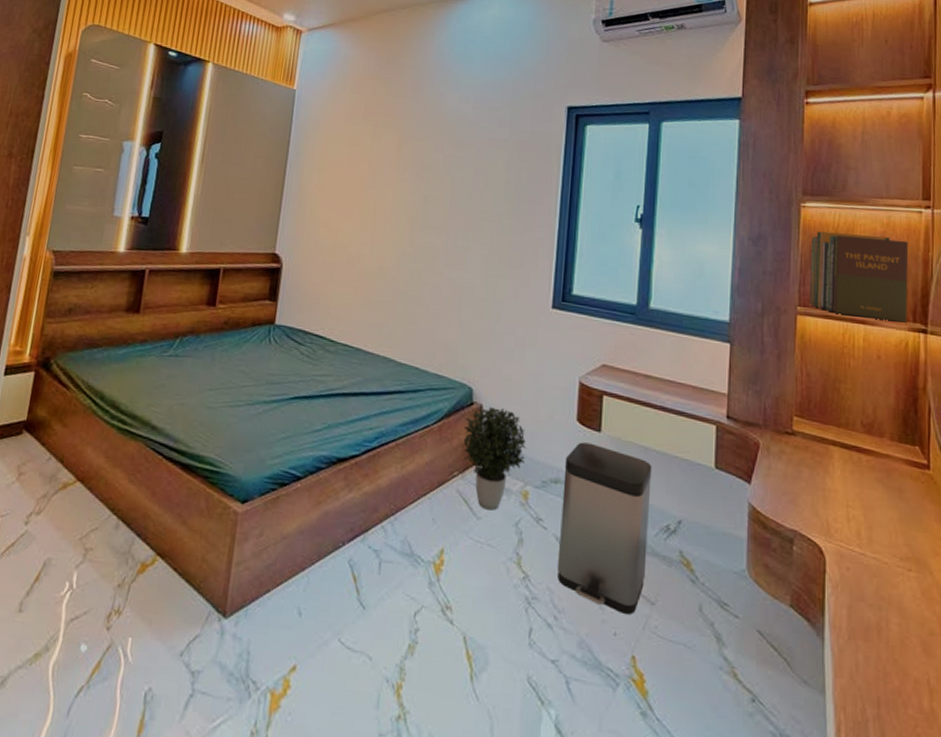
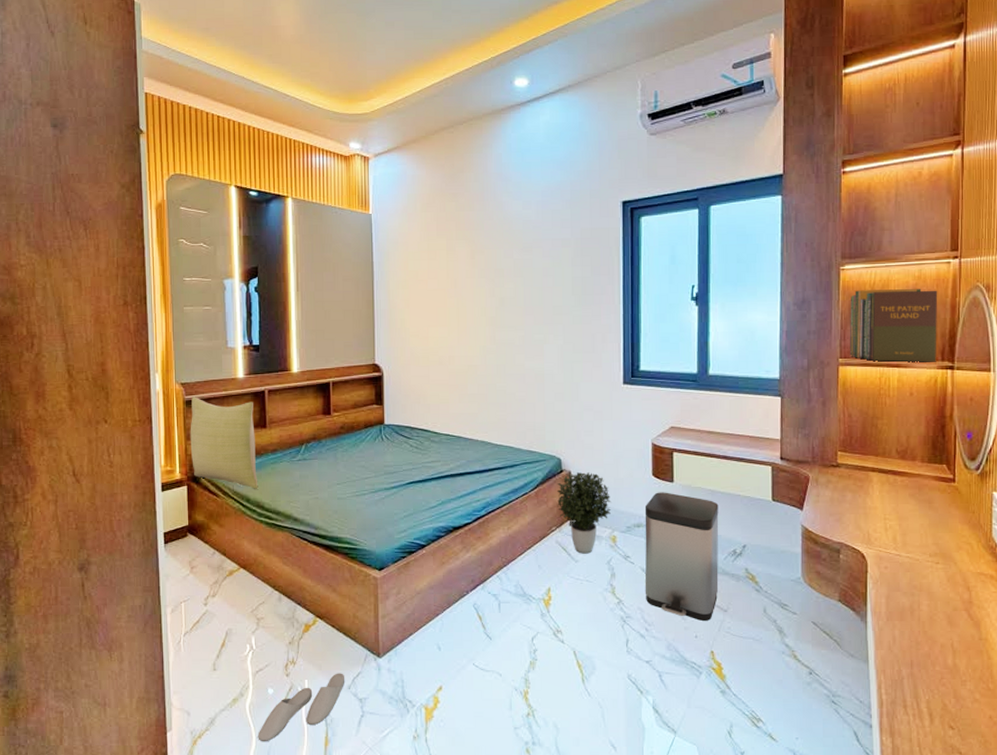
pillow: none [45,267,130,385] -> present [190,396,258,489]
slippers: none [55,632,178,719] -> present [258,673,344,742]

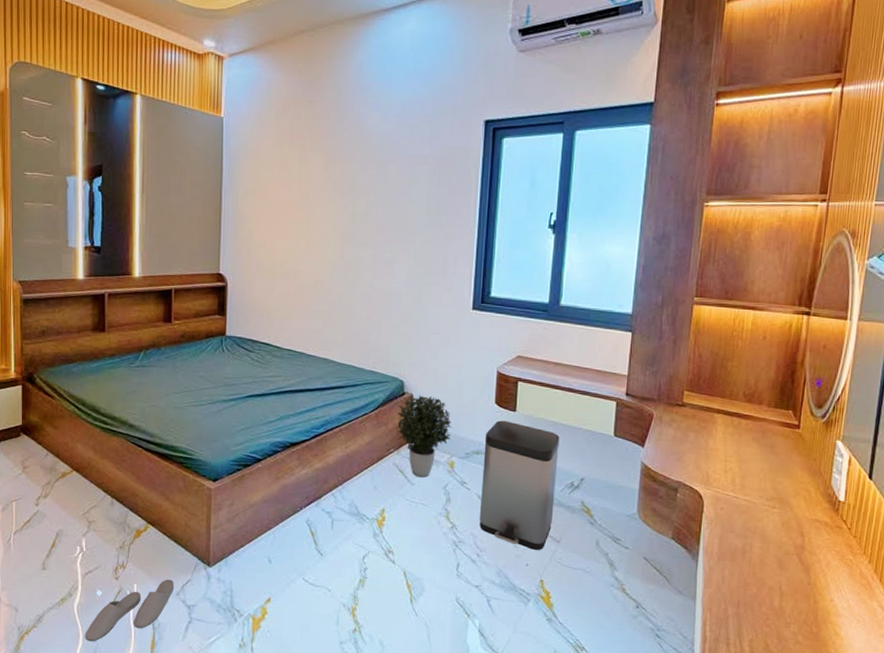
pillow: present [190,396,258,489] -> none [26,295,95,393]
books: present [849,289,938,363] -> none [705,228,802,307]

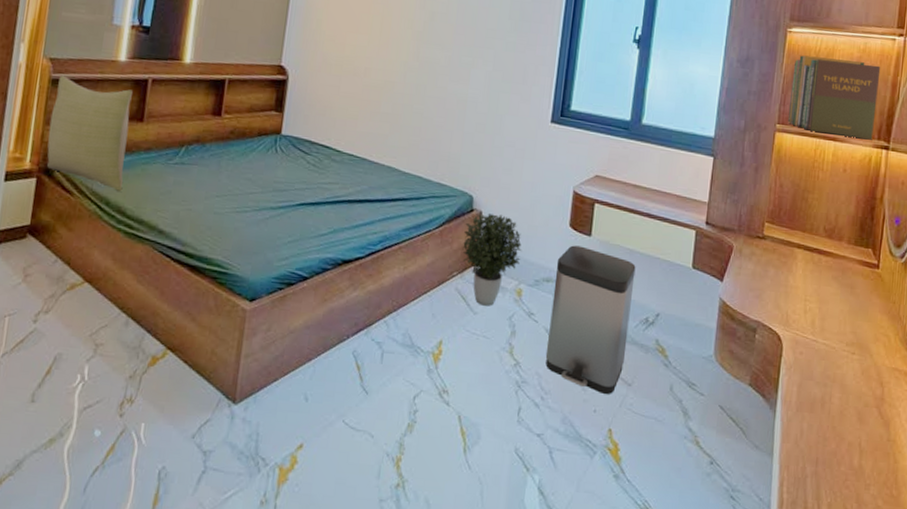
pillow: none [26,295,95,393] -> present [47,75,133,191]
slippers: present [85,579,174,642] -> none [72,418,190,495]
books: none [705,228,802,307] -> present [787,55,881,140]

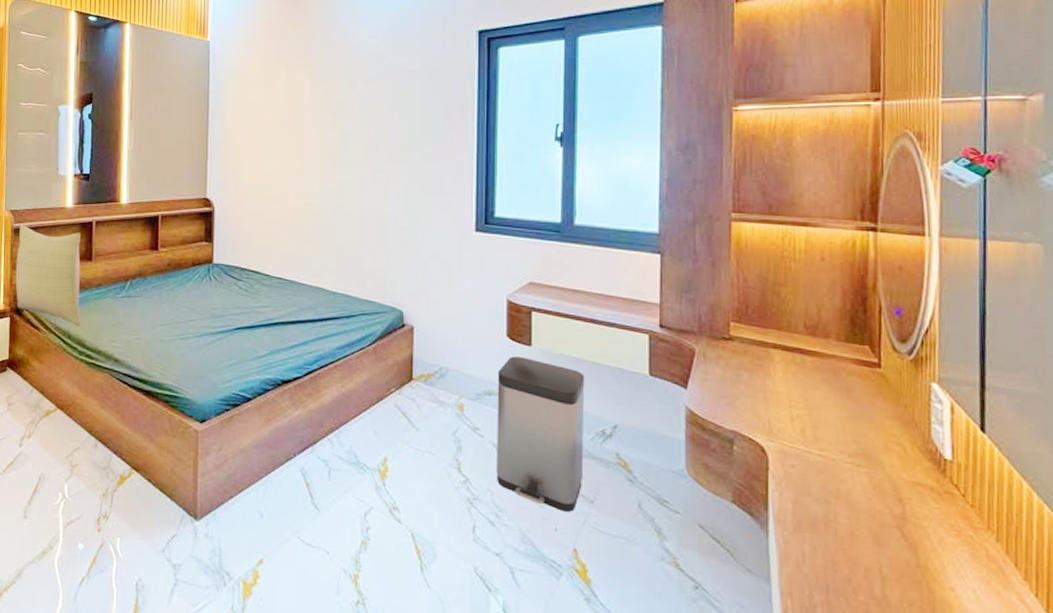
potted plant: present [462,213,522,306] -> none [398,328,459,422]
books: present [787,55,881,140] -> none [744,134,856,222]

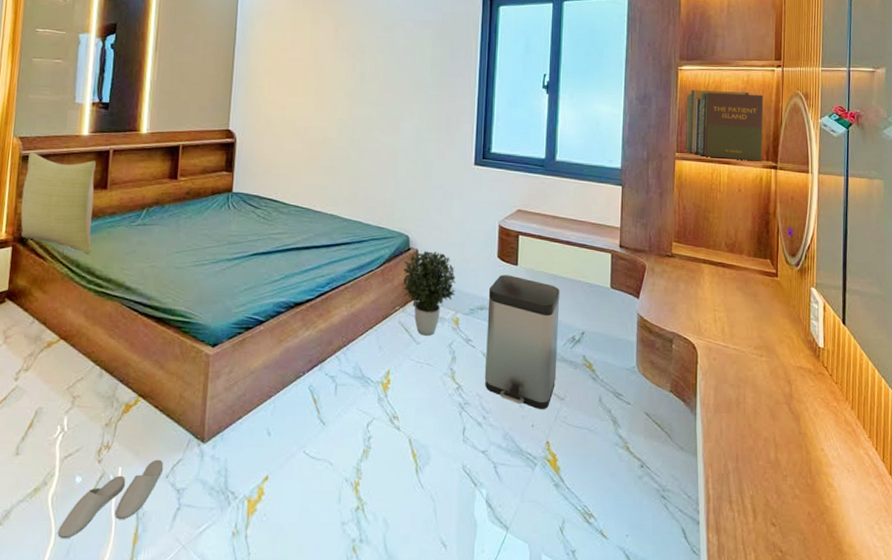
slippers: none [65,533,158,603] -> present [57,459,163,539]
potted plant: none [398,328,459,422] -> present [402,251,457,336]
books: none [744,134,856,222] -> present [685,90,764,161]

